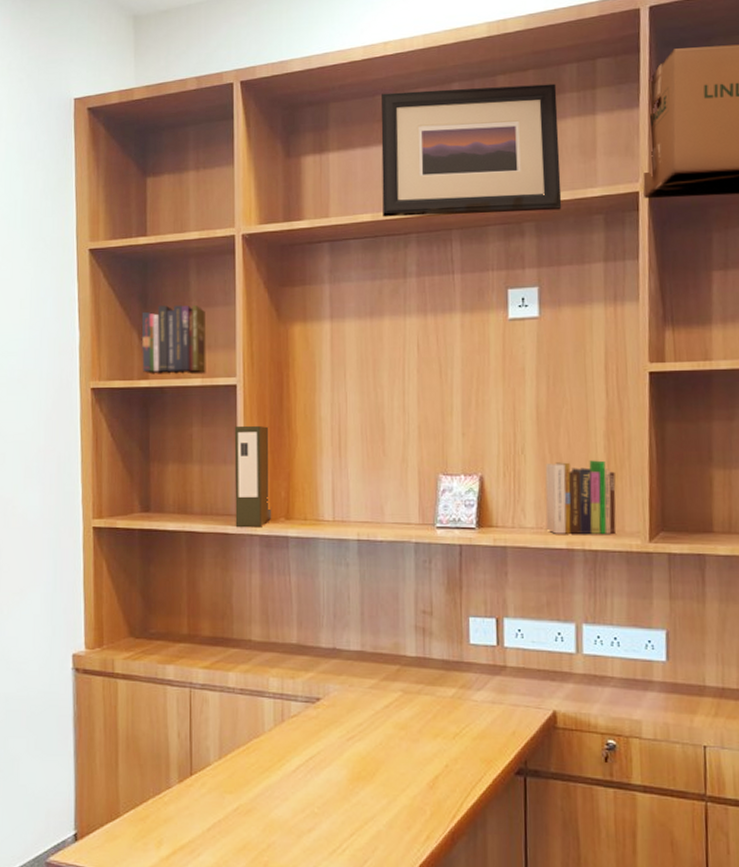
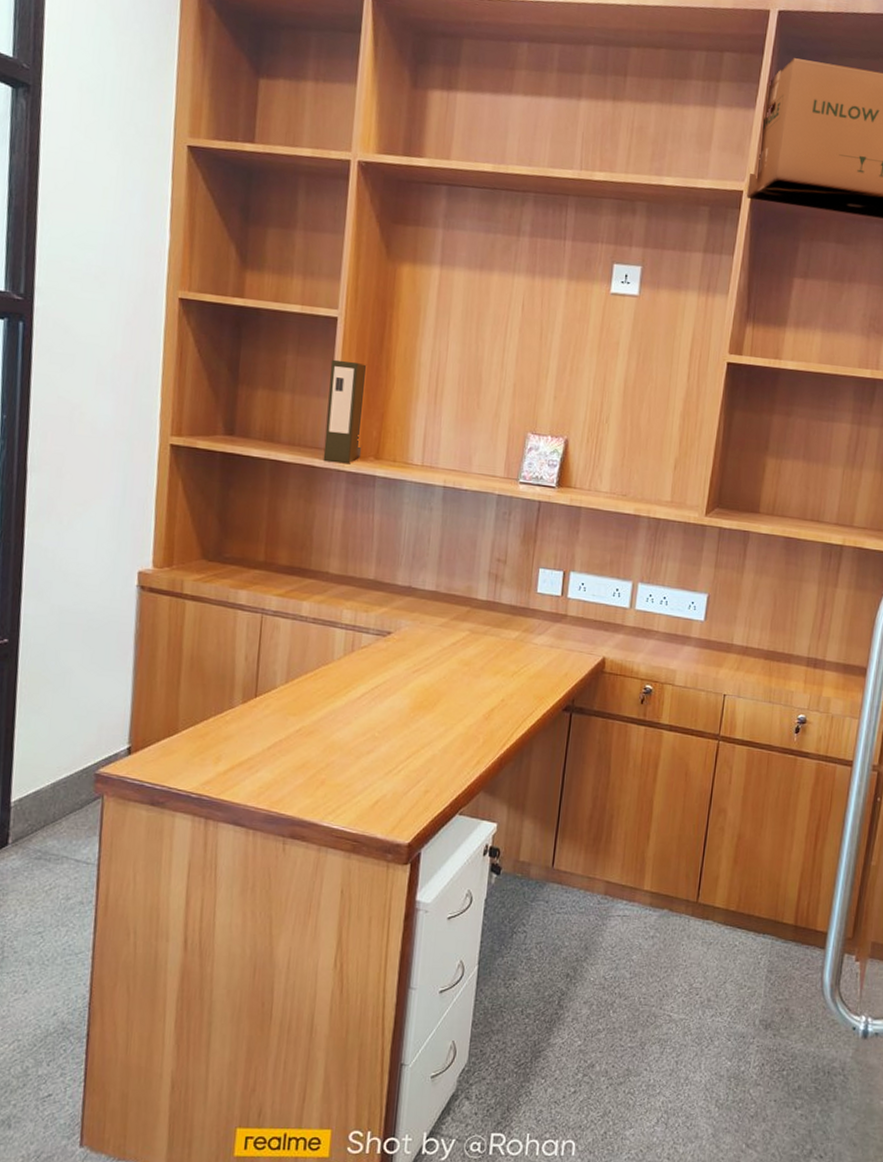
books: present [141,305,206,375] -> none [238,221,312,302]
picture frame: present [381,83,562,217] -> none [504,40,685,195]
books: present [545,460,617,534] -> none [618,434,685,505]

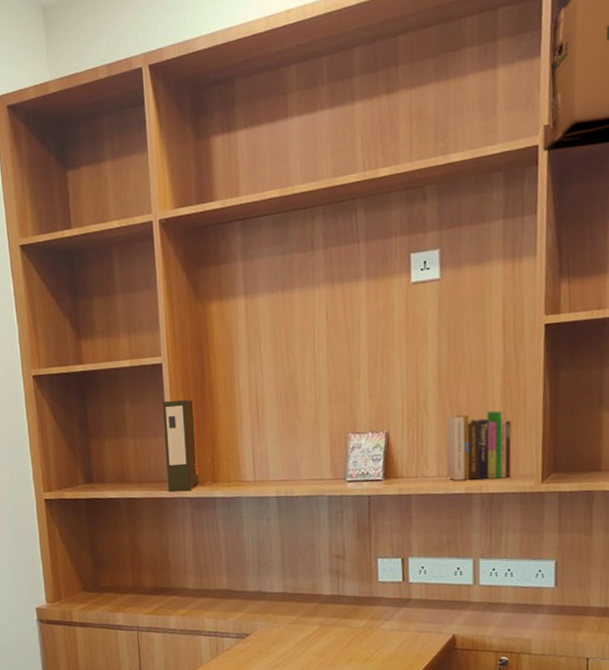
books: none [618,434,685,505] -> present [446,410,512,481]

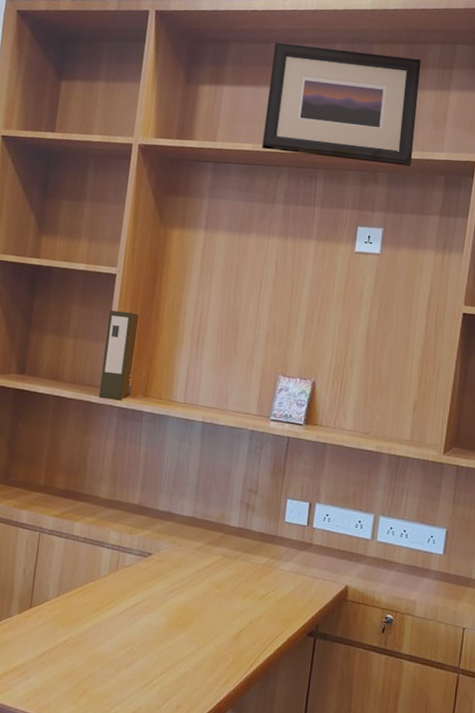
picture frame: none [285,39,463,192] -> present [262,42,422,167]
books: present [446,410,512,481] -> none [361,378,424,444]

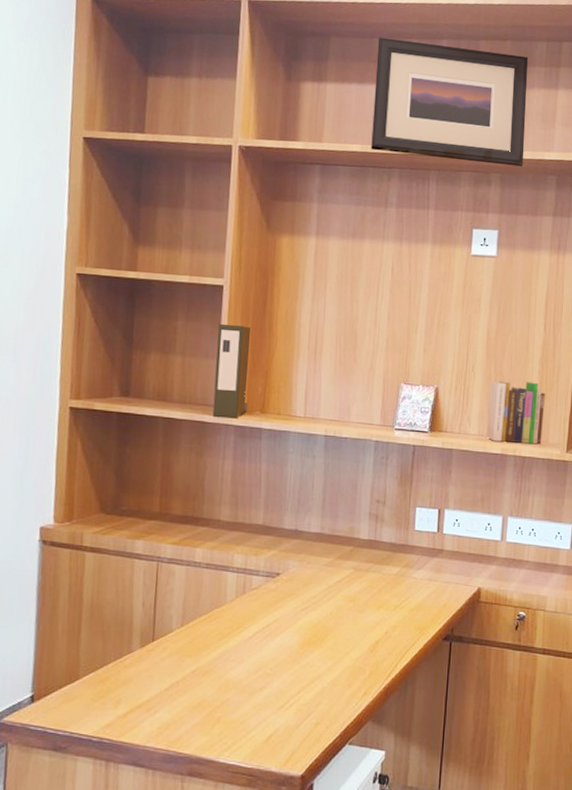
books: none [361,378,424,444] -> present [486,381,545,444]

